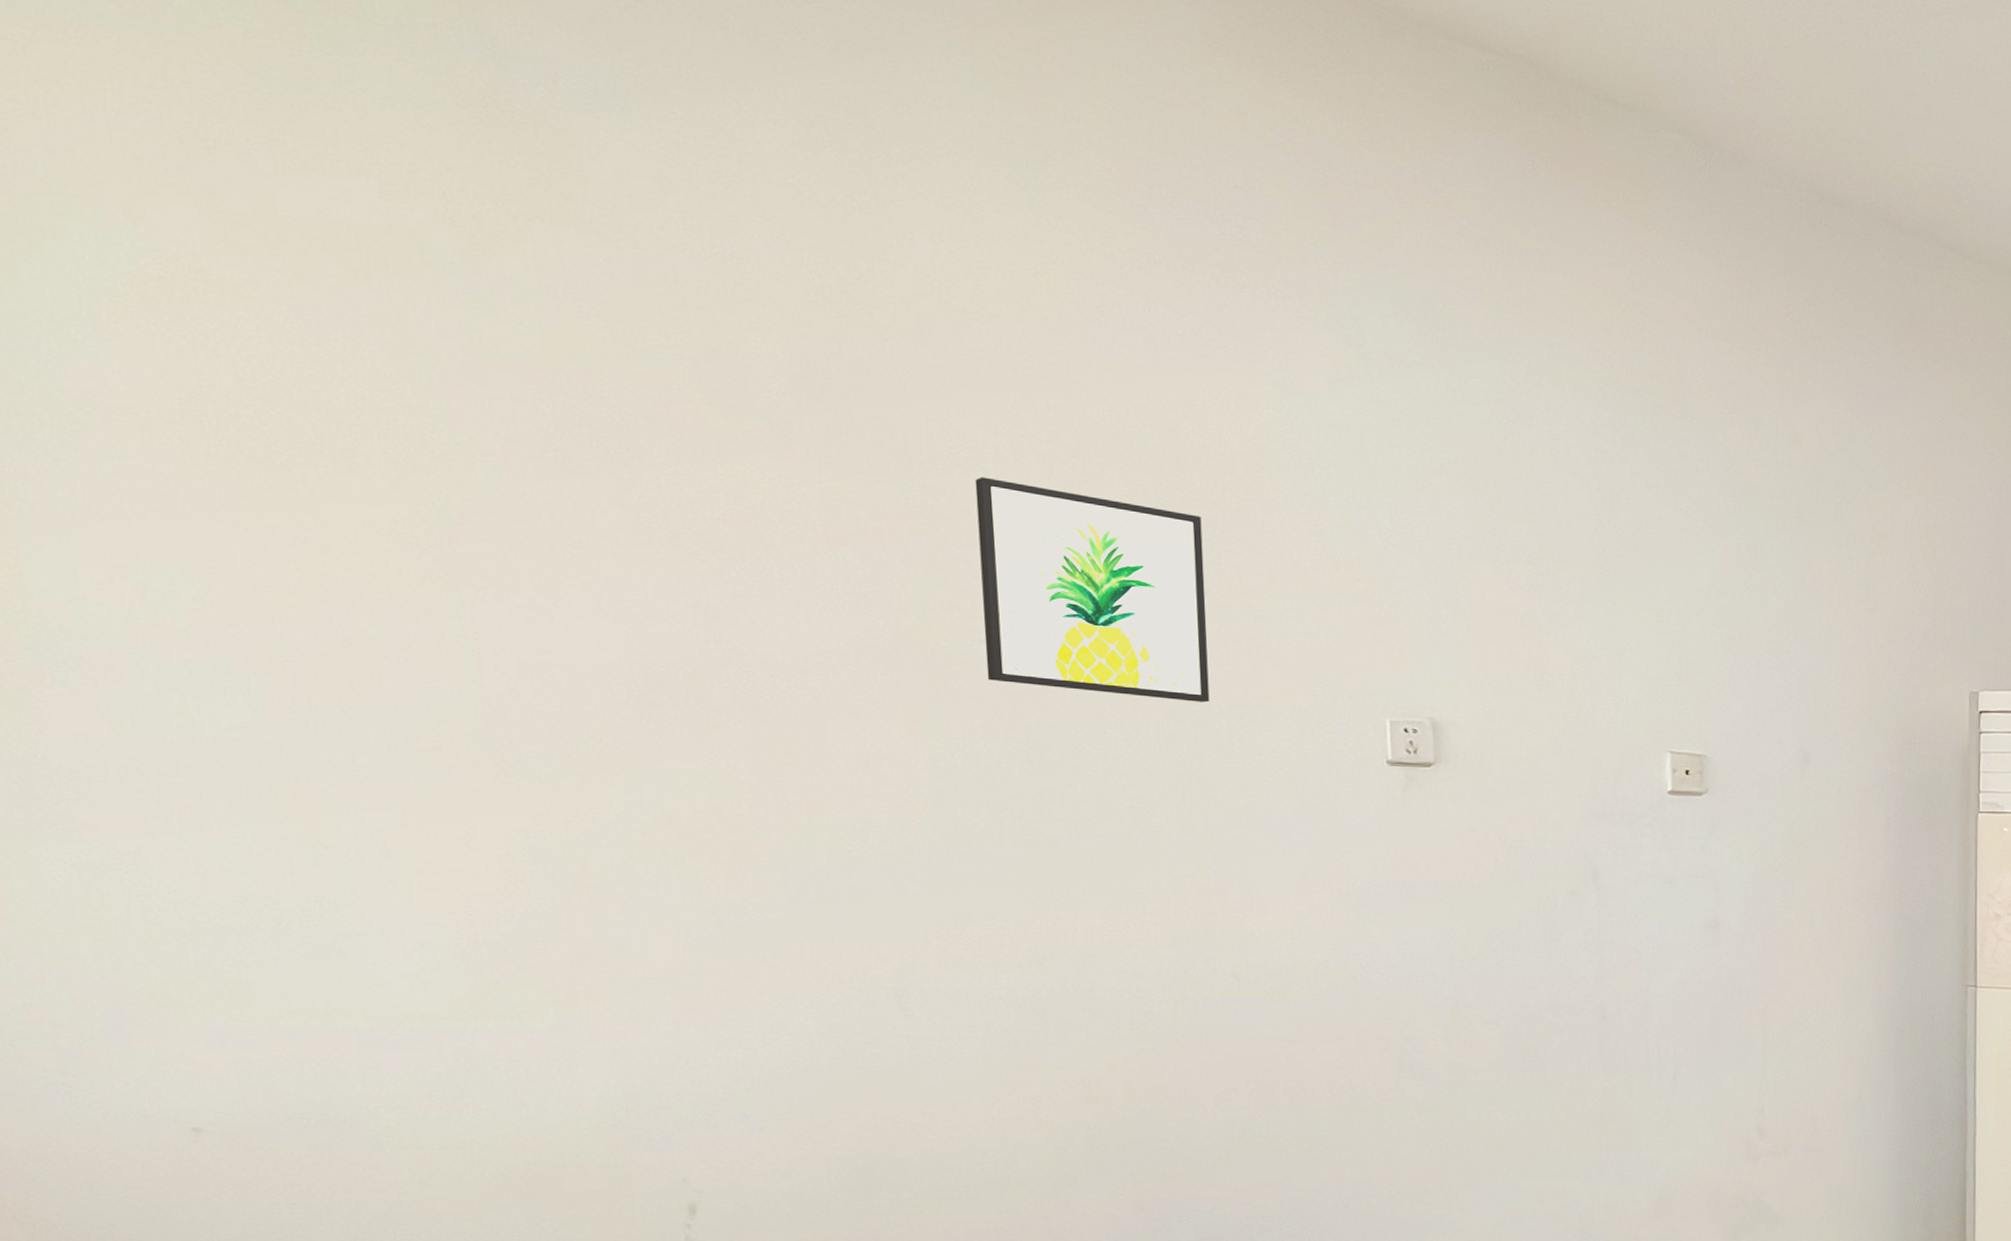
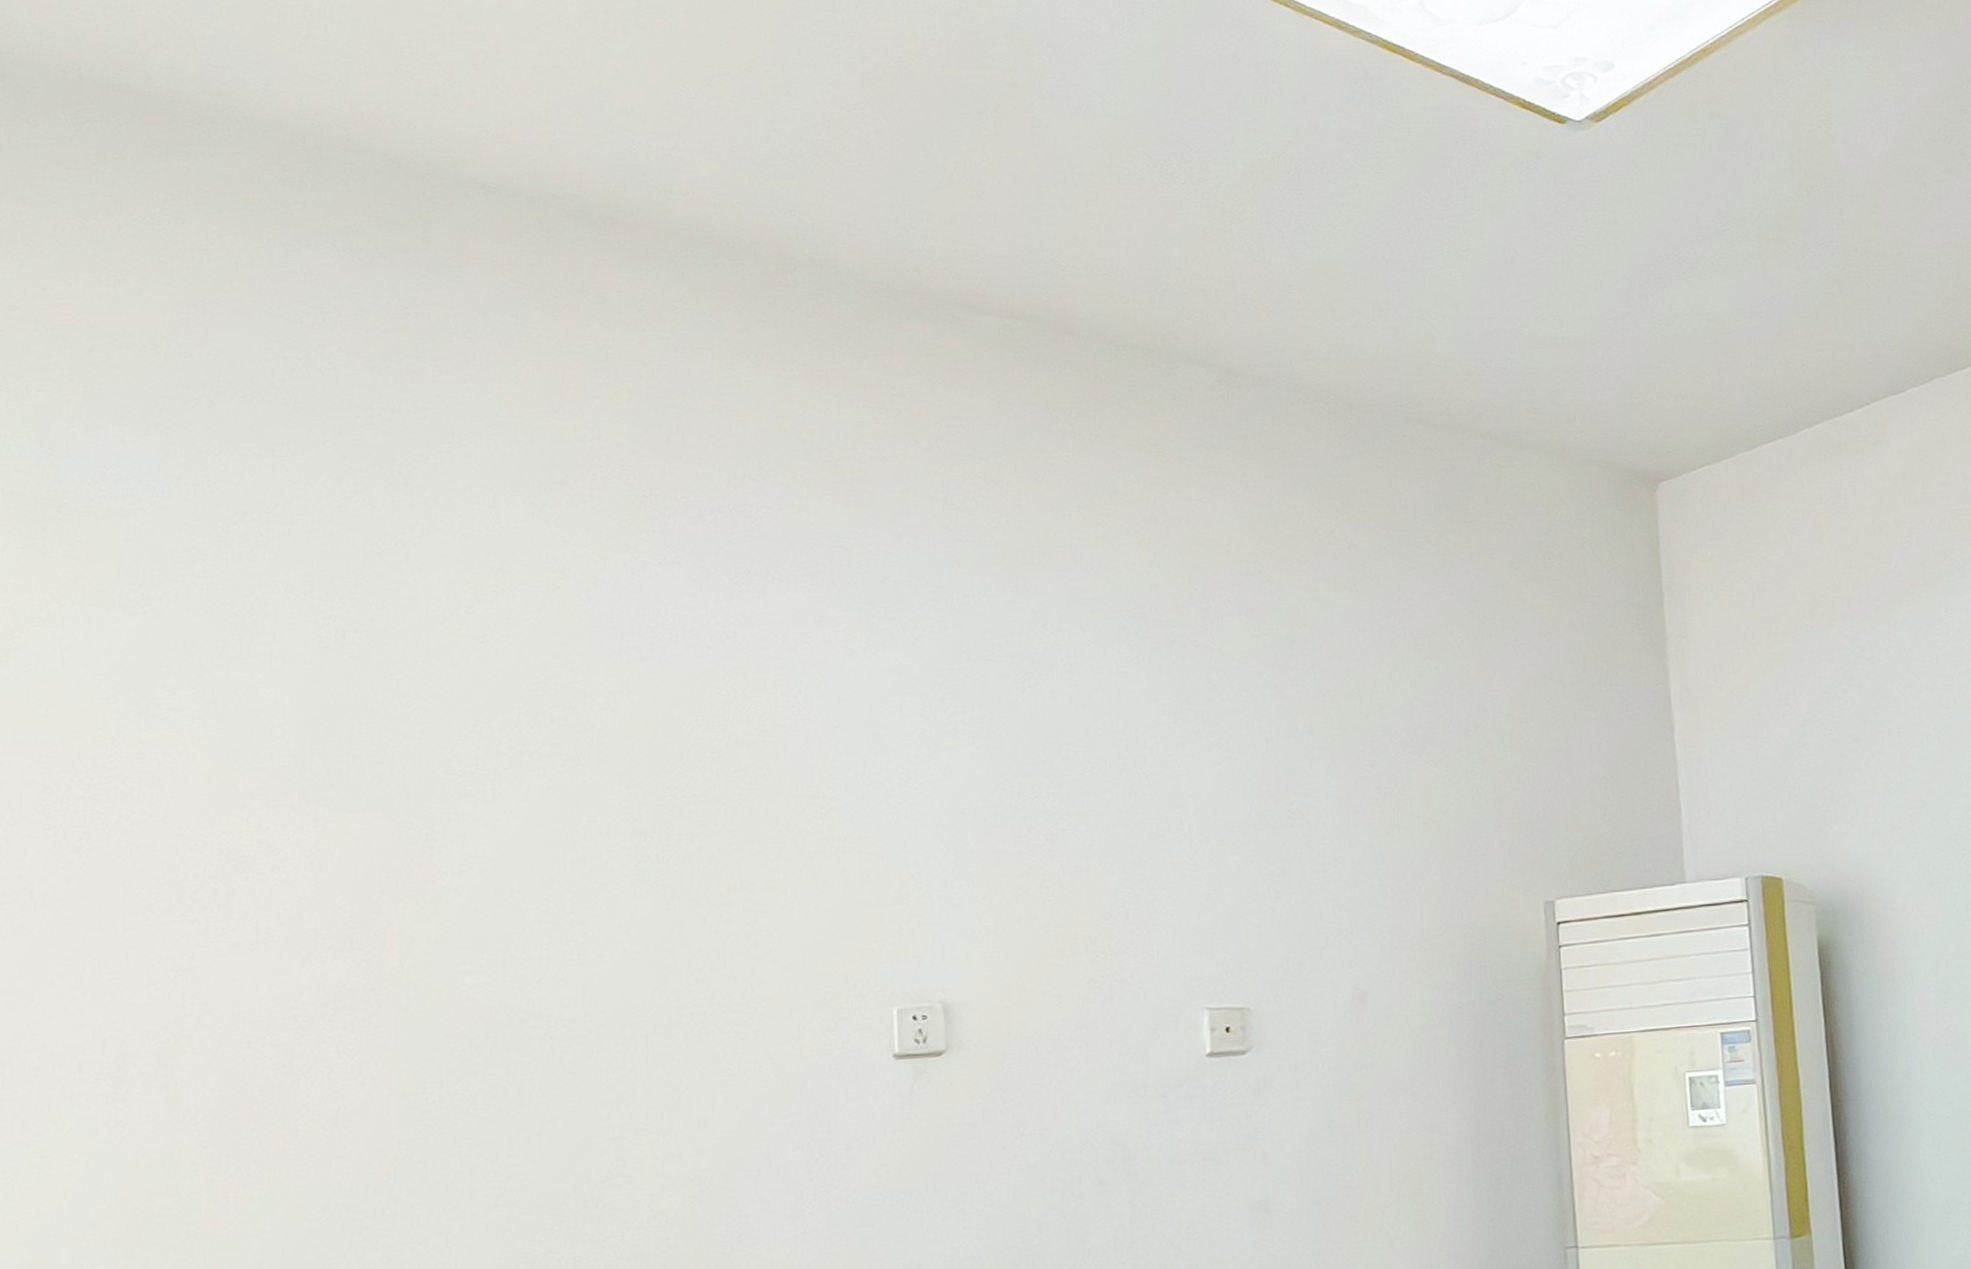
wall art: present [975,477,1210,703] -> none [470,799,704,1015]

